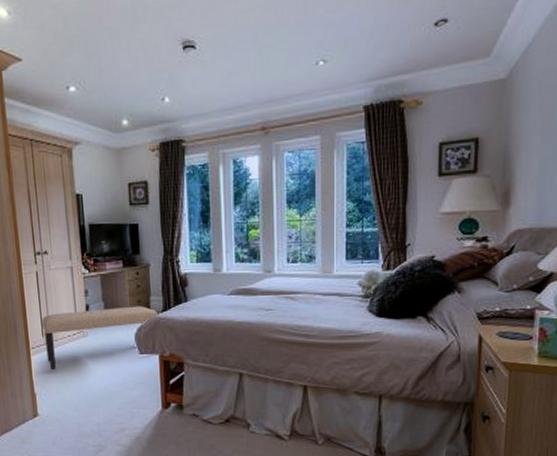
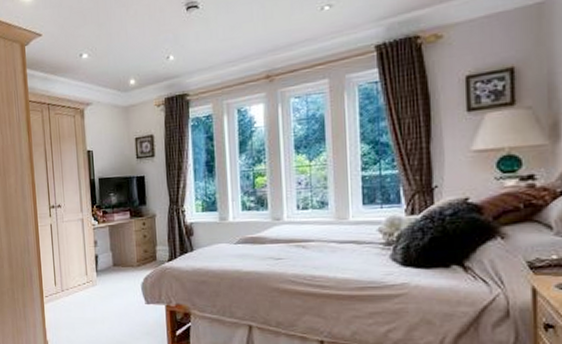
bench: present [42,306,158,371] -> none [55,255,164,319]

